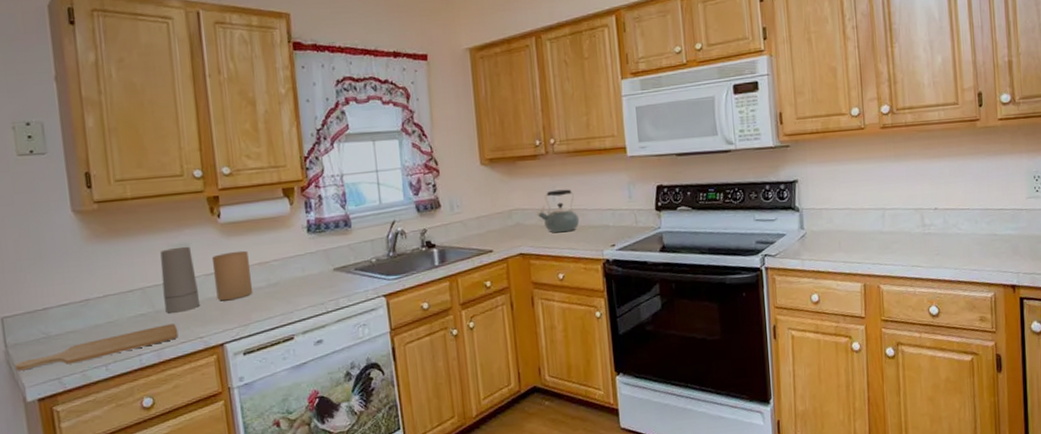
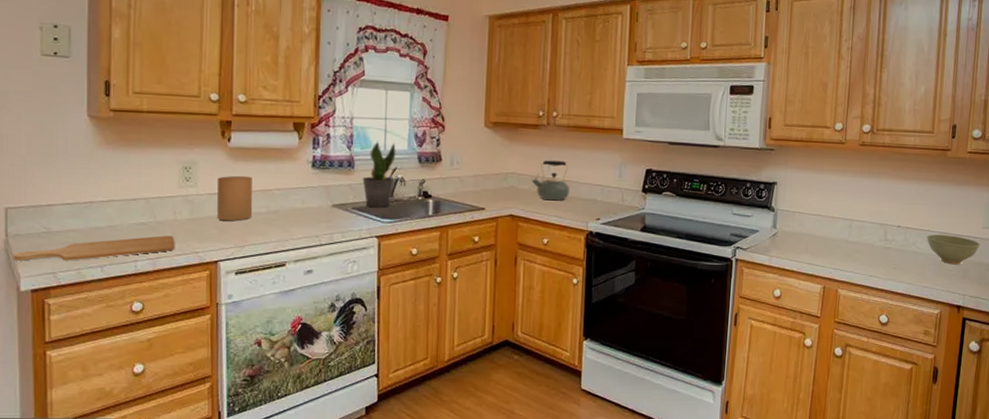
canister: present [160,246,201,313] -> none [166,164,201,226]
potted plant: none [361,195,395,266] -> present [362,141,396,208]
bowl: none [967,210,1028,242] -> present [926,234,981,265]

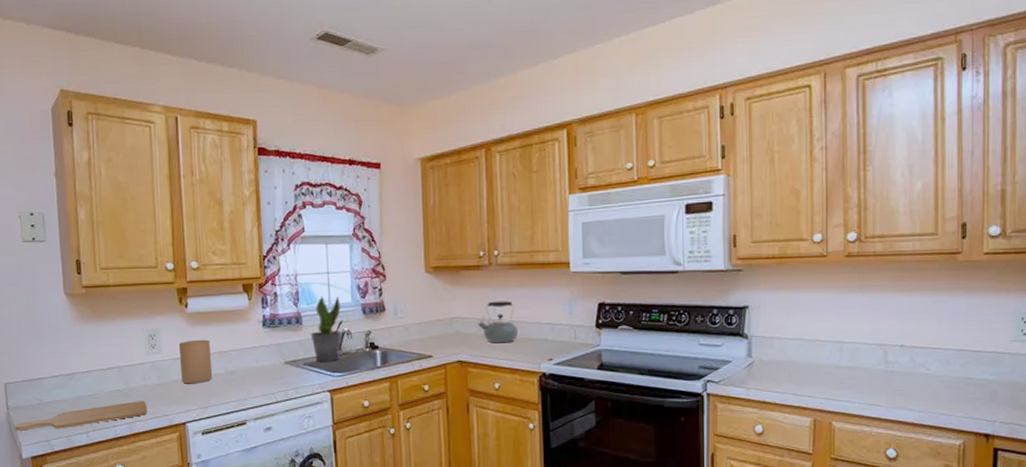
bowl: present [926,234,981,265] -> none [938,352,1011,387]

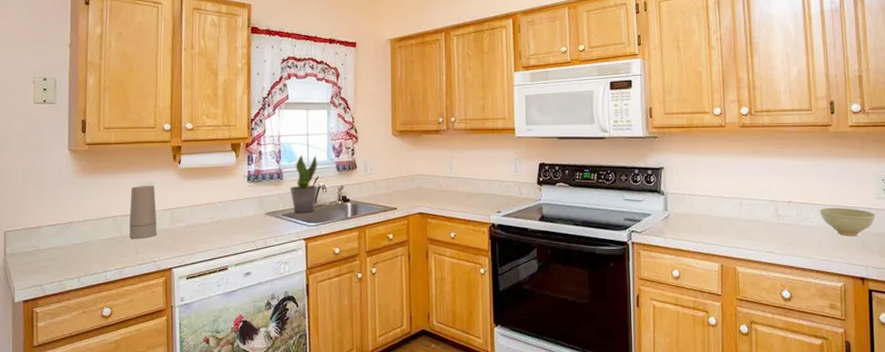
chopping board: present [14,401,148,431] -> none [10,248,137,276]
canister: none [135,332,167,391] -> present [130,185,157,239]
canister: present [178,339,213,384] -> none [170,192,200,233]
kettle: present [476,301,519,344] -> none [435,161,472,198]
bowl: none [938,352,1011,387] -> present [818,208,876,237]

